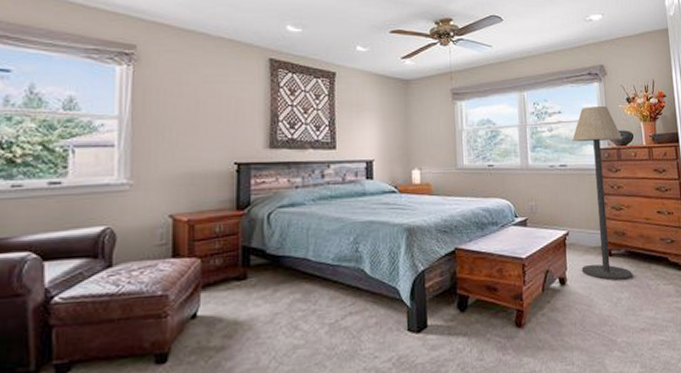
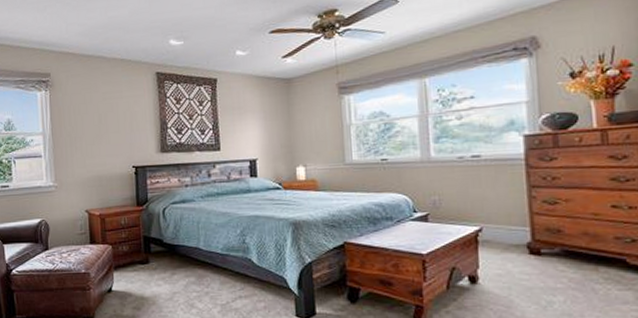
floor lamp: present [572,105,633,281] -> none [488,84,571,282]

